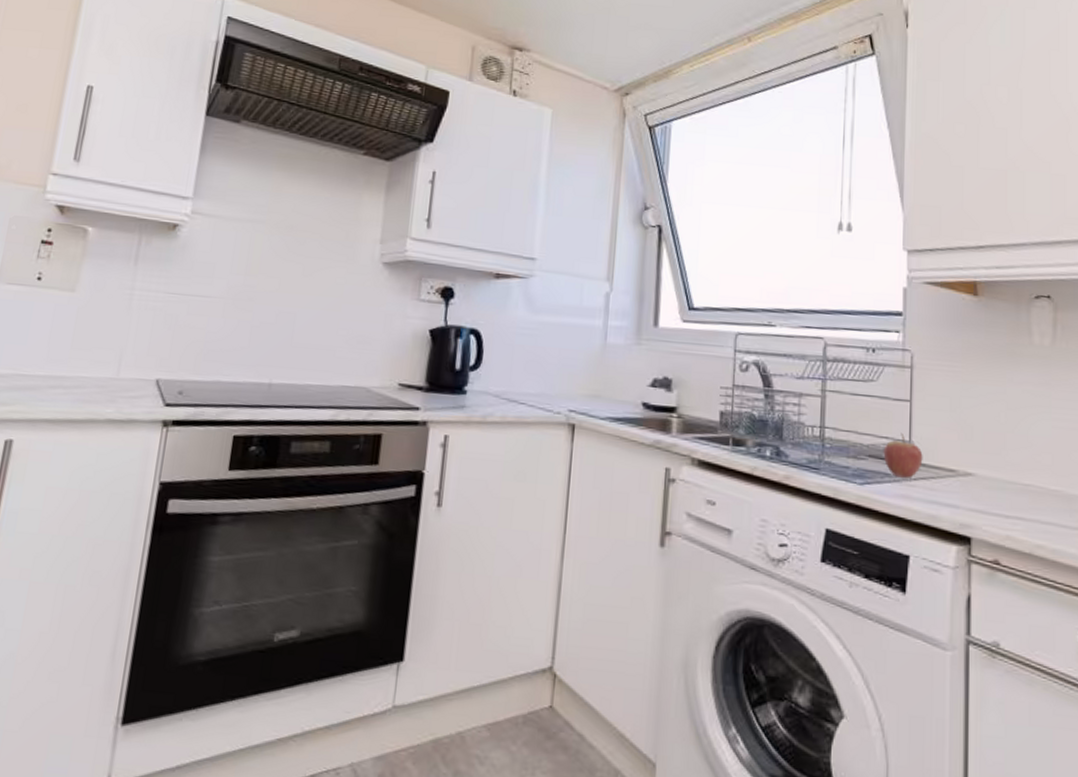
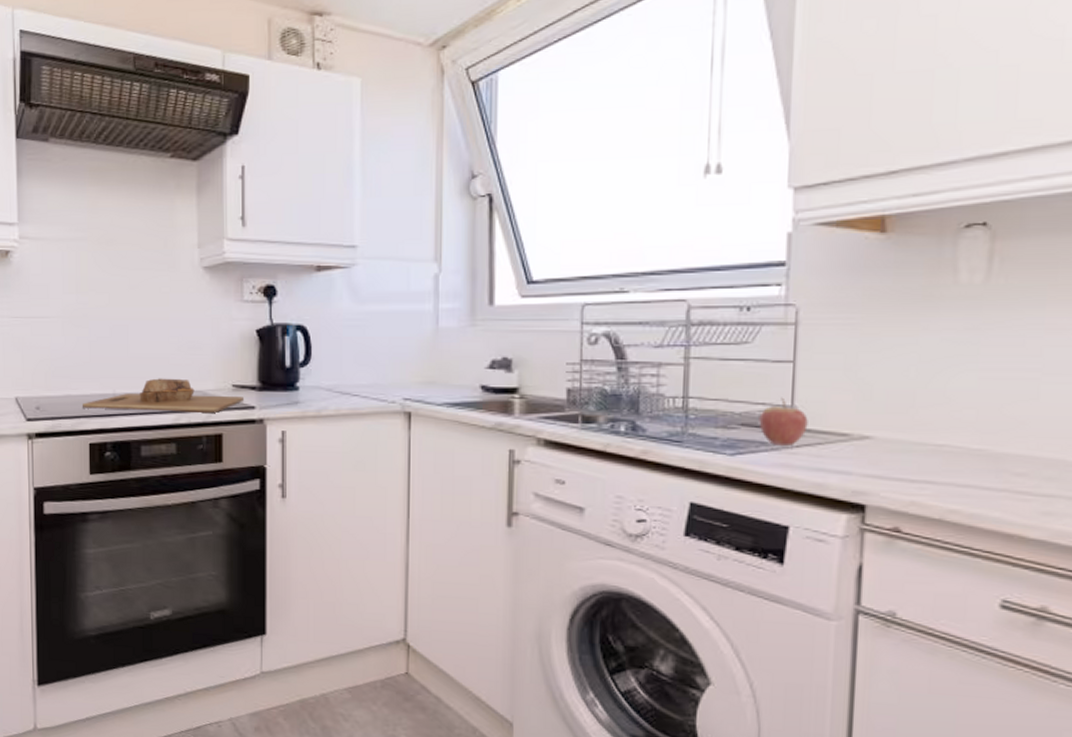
cutting board: none [231,370,410,412] -> present [81,378,245,413]

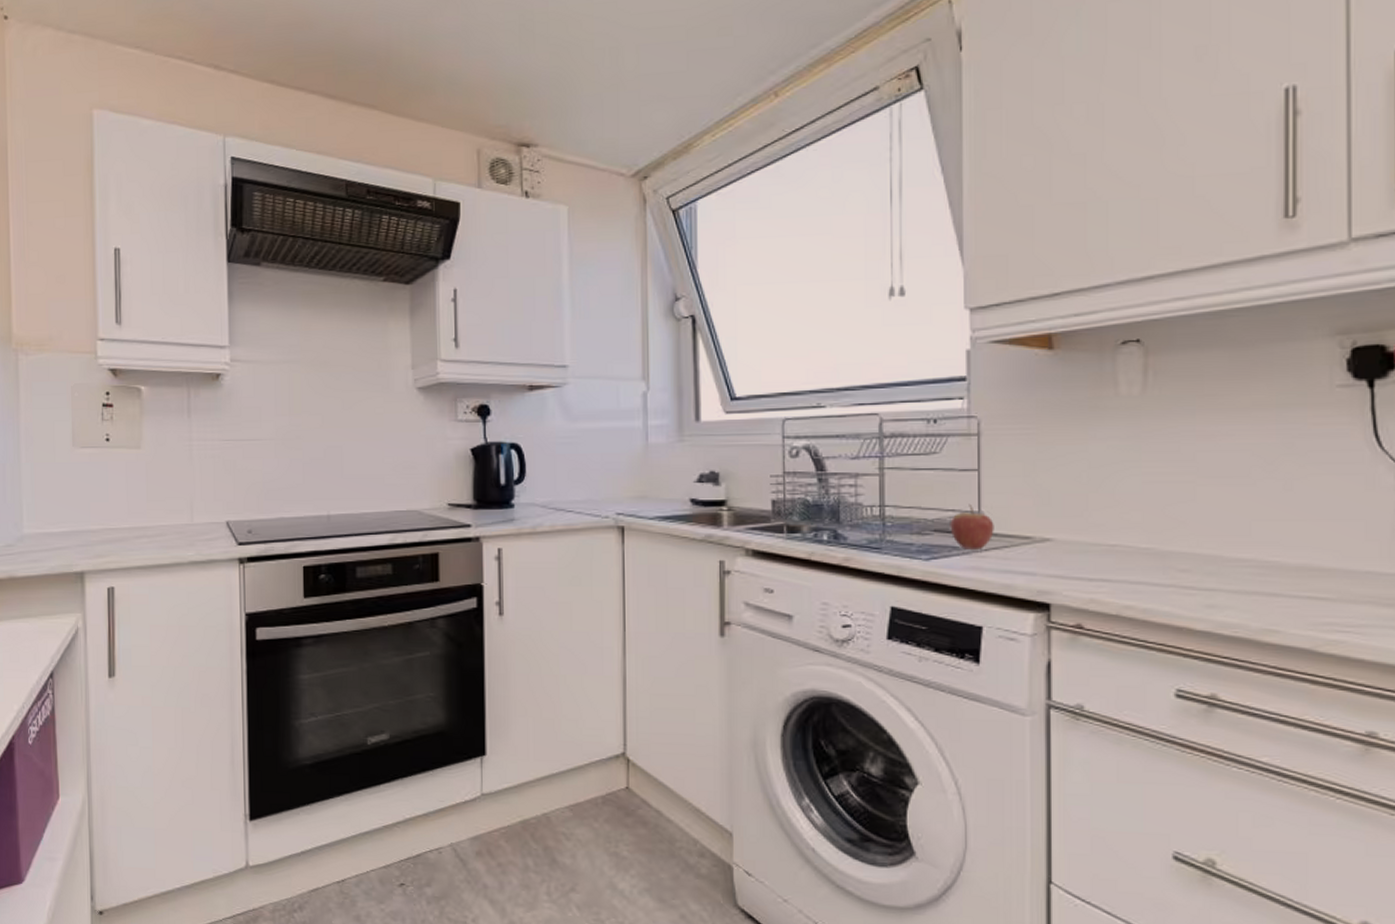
cutting board: present [81,378,245,413] -> none [295,498,461,532]

